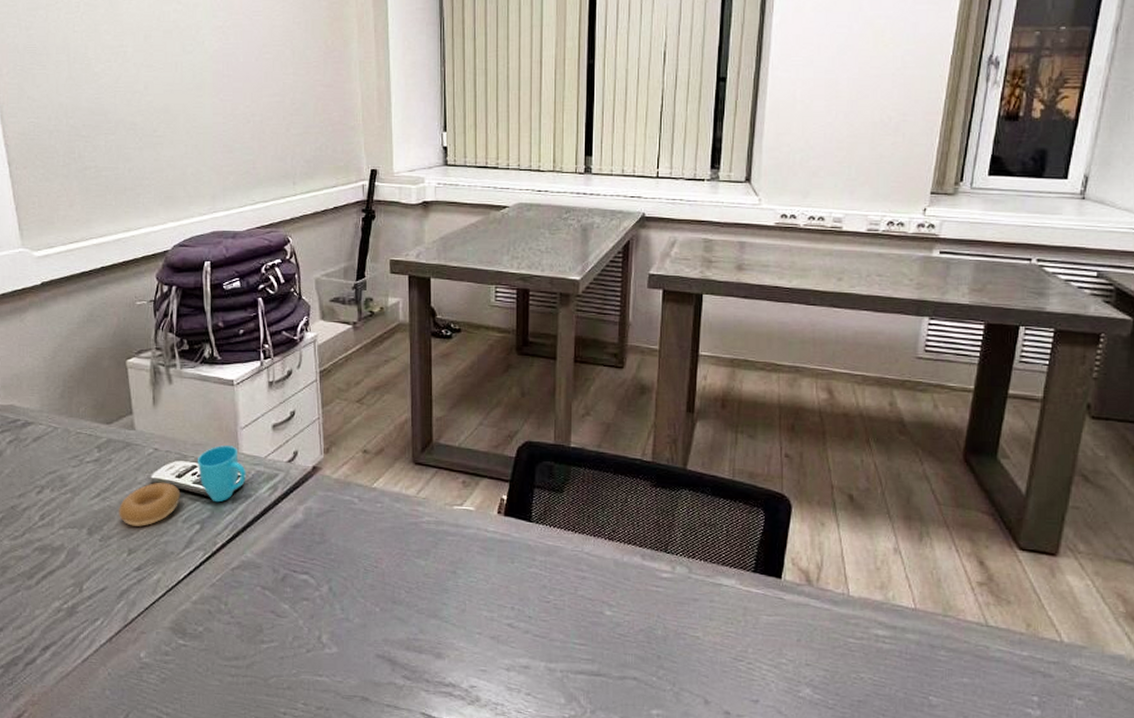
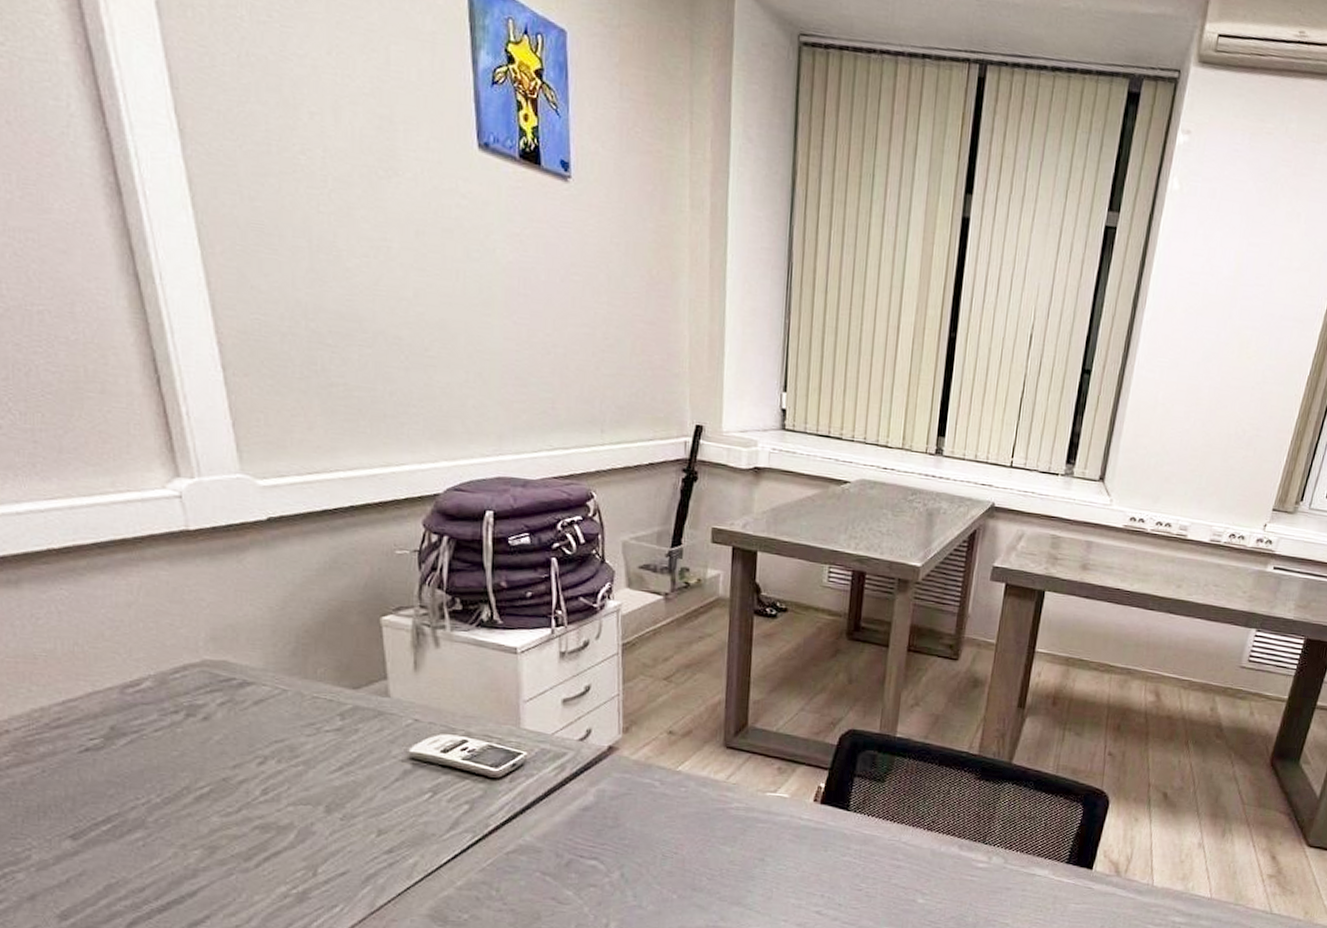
cup: present [118,445,246,527] -> none [365,719,528,805]

